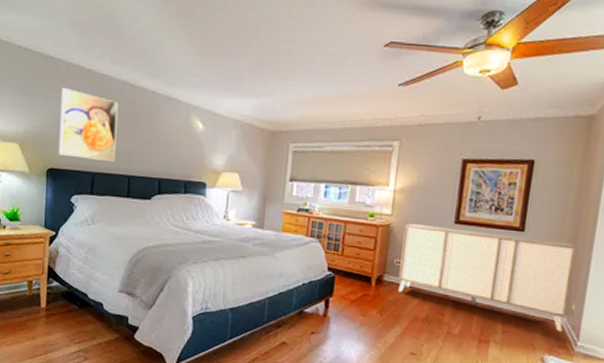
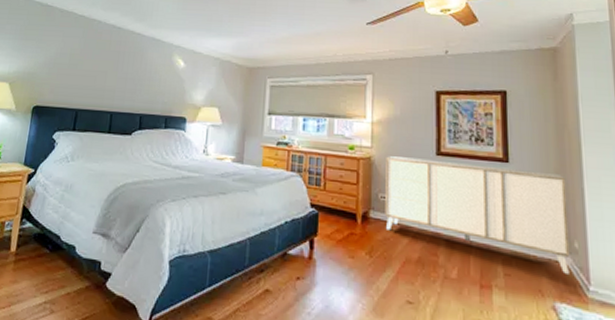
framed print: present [58,88,118,161] -> none [45,32,106,98]

